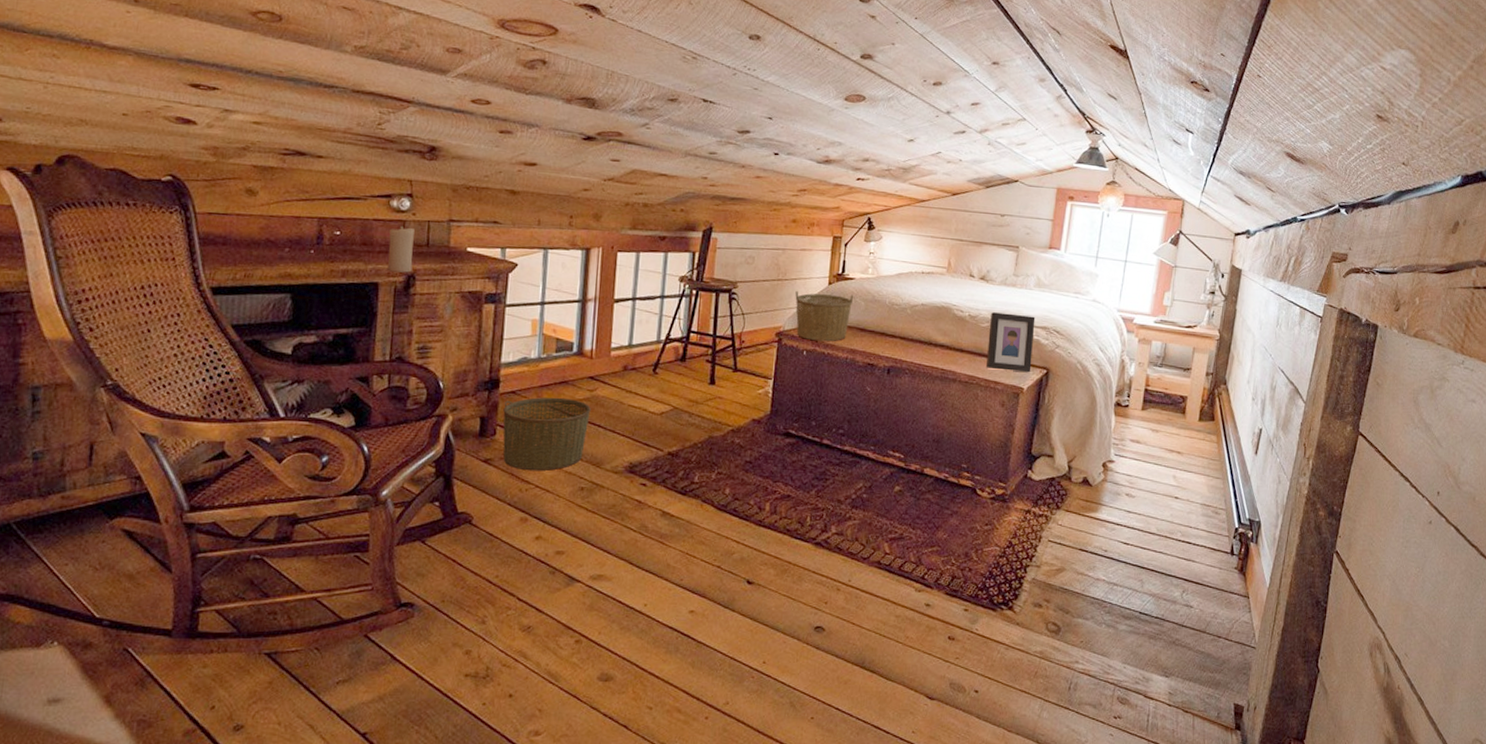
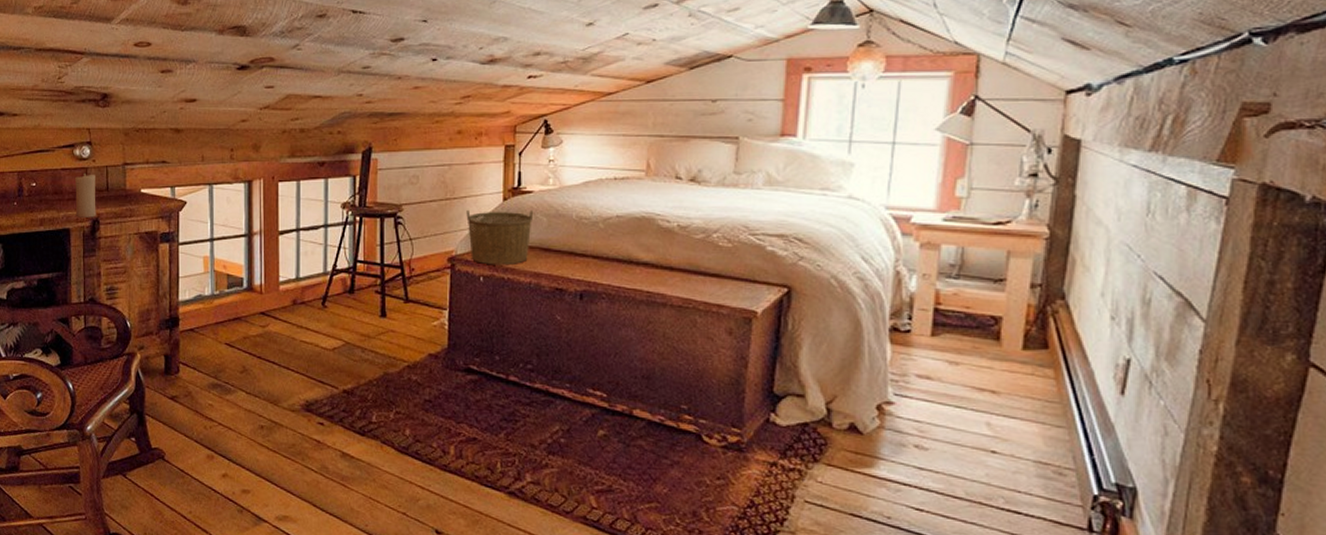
basket: present [503,397,591,471] -> none [184,334,264,409]
picture frame: present [986,312,1036,373] -> none [705,220,768,293]

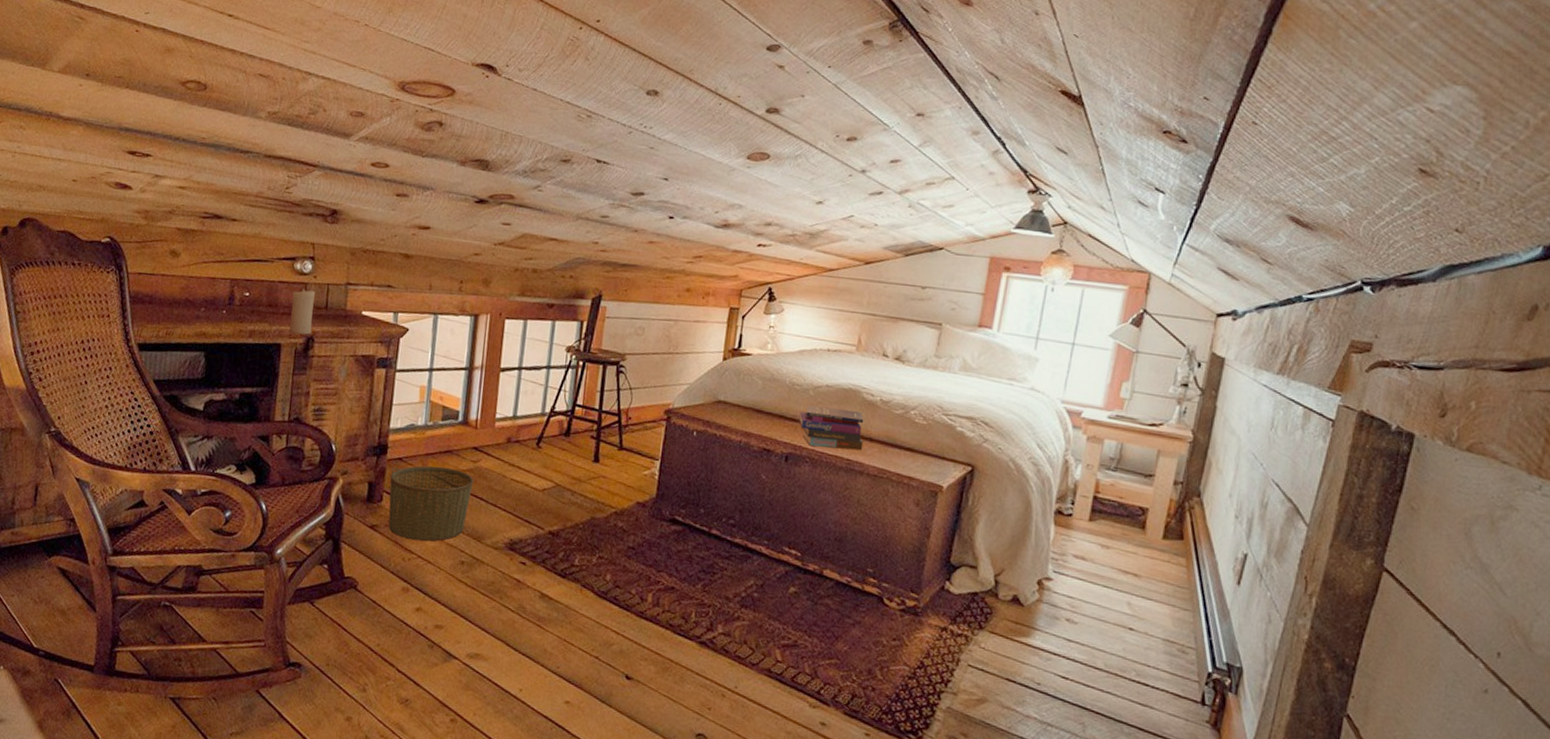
basket: none [184,334,264,409] -> present [388,465,474,541]
basket: present [466,209,534,266] -> none [686,365,751,423]
books: none [590,237,663,282] -> present [798,404,864,451]

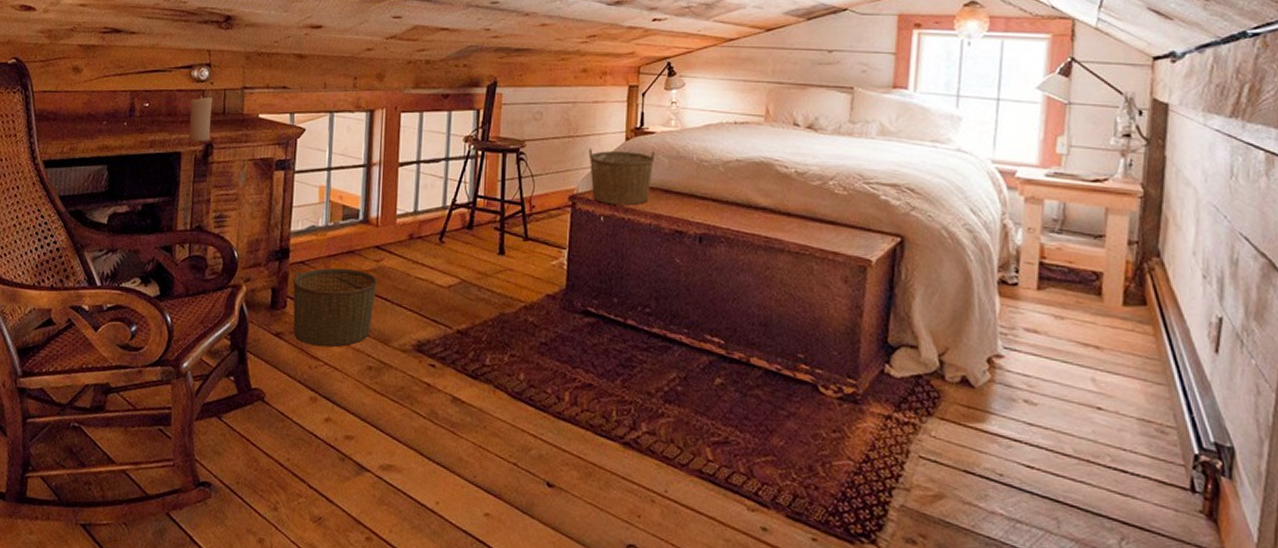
basket: none [686,365,751,423] -> present [589,147,656,206]
books: present [798,404,864,451] -> none [710,181,781,227]

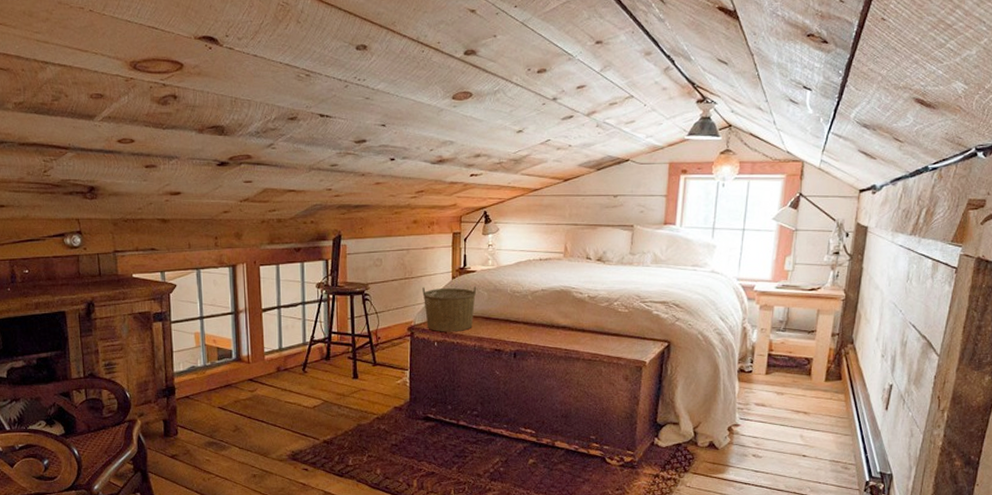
candle: present [188,95,212,142] -> none [67,260,91,301]
basket: present [293,267,378,347] -> none [181,399,254,463]

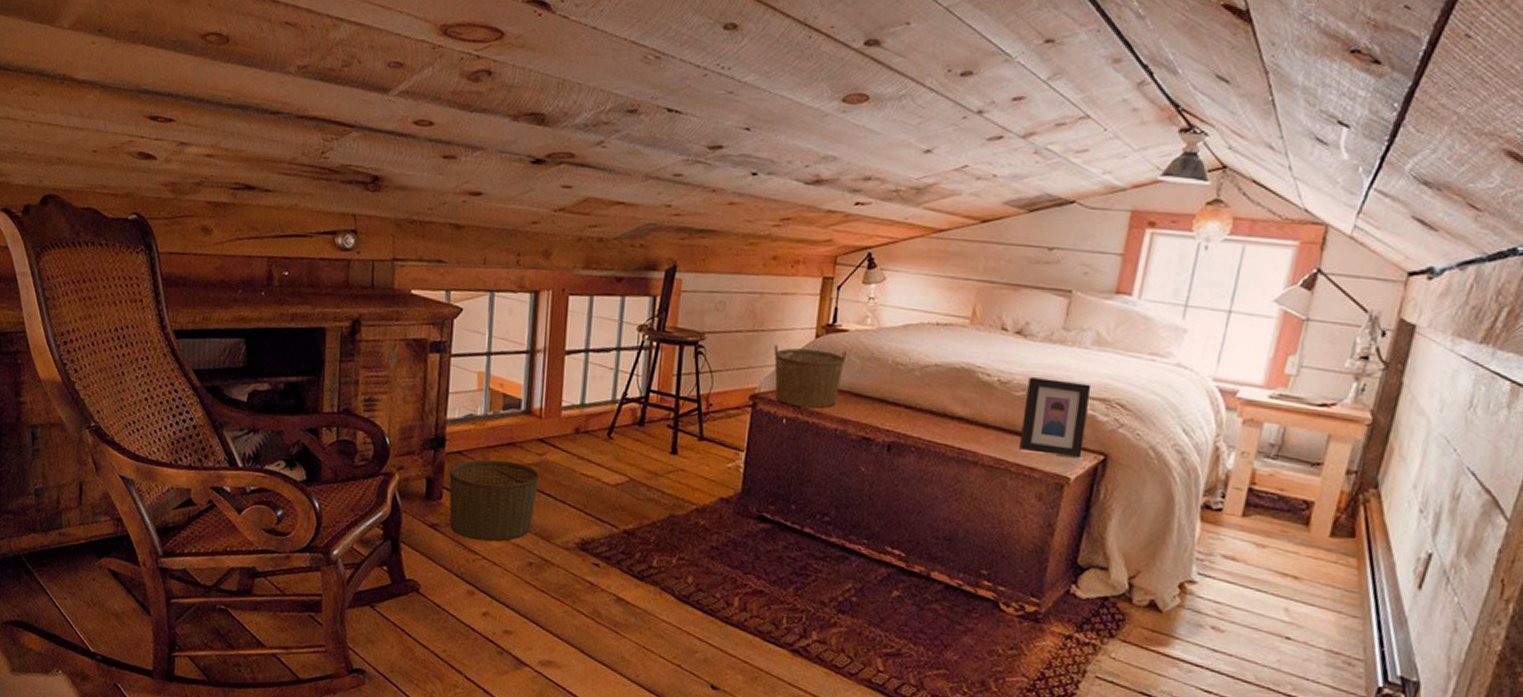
basket: none [181,399,254,463] -> present [449,459,540,541]
picture frame: none [608,291,654,347] -> present [1019,377,1092,459]

